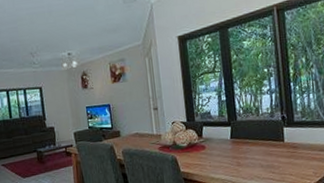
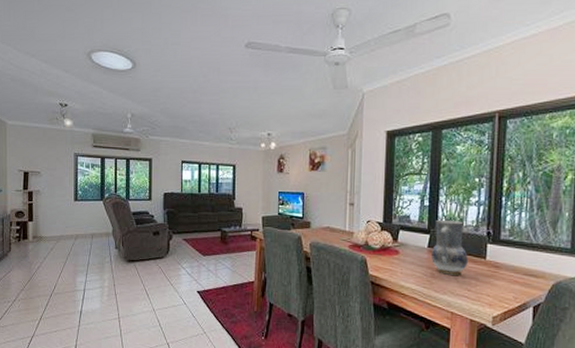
vase: none [234,110,269,161] -> present [432,219,468,275]

